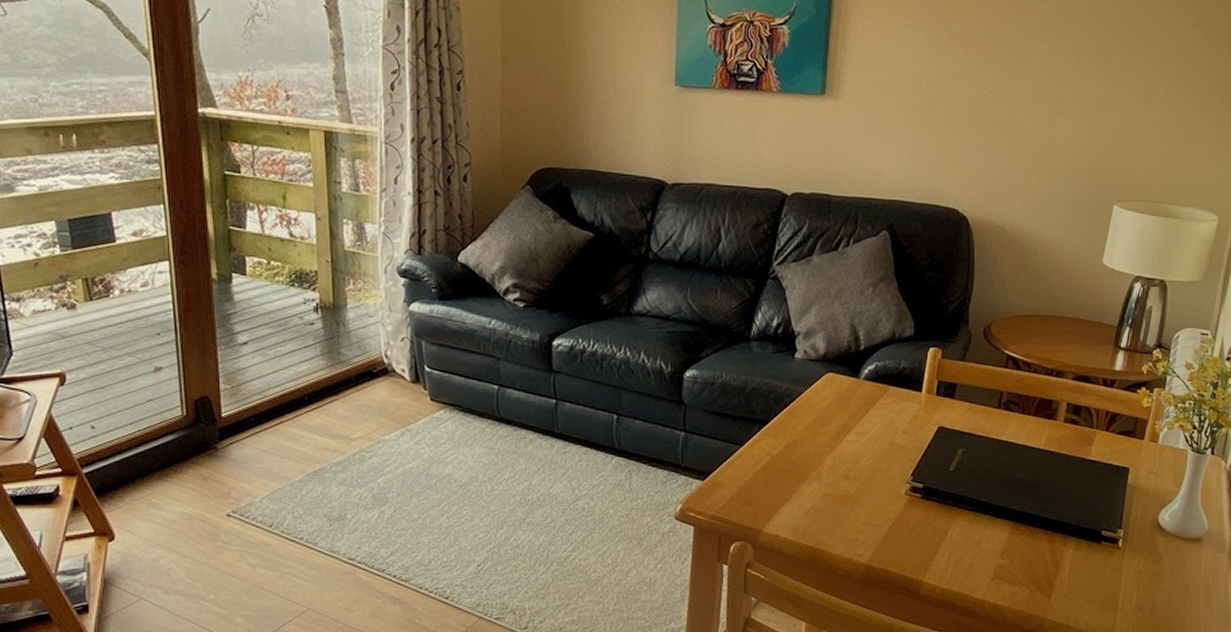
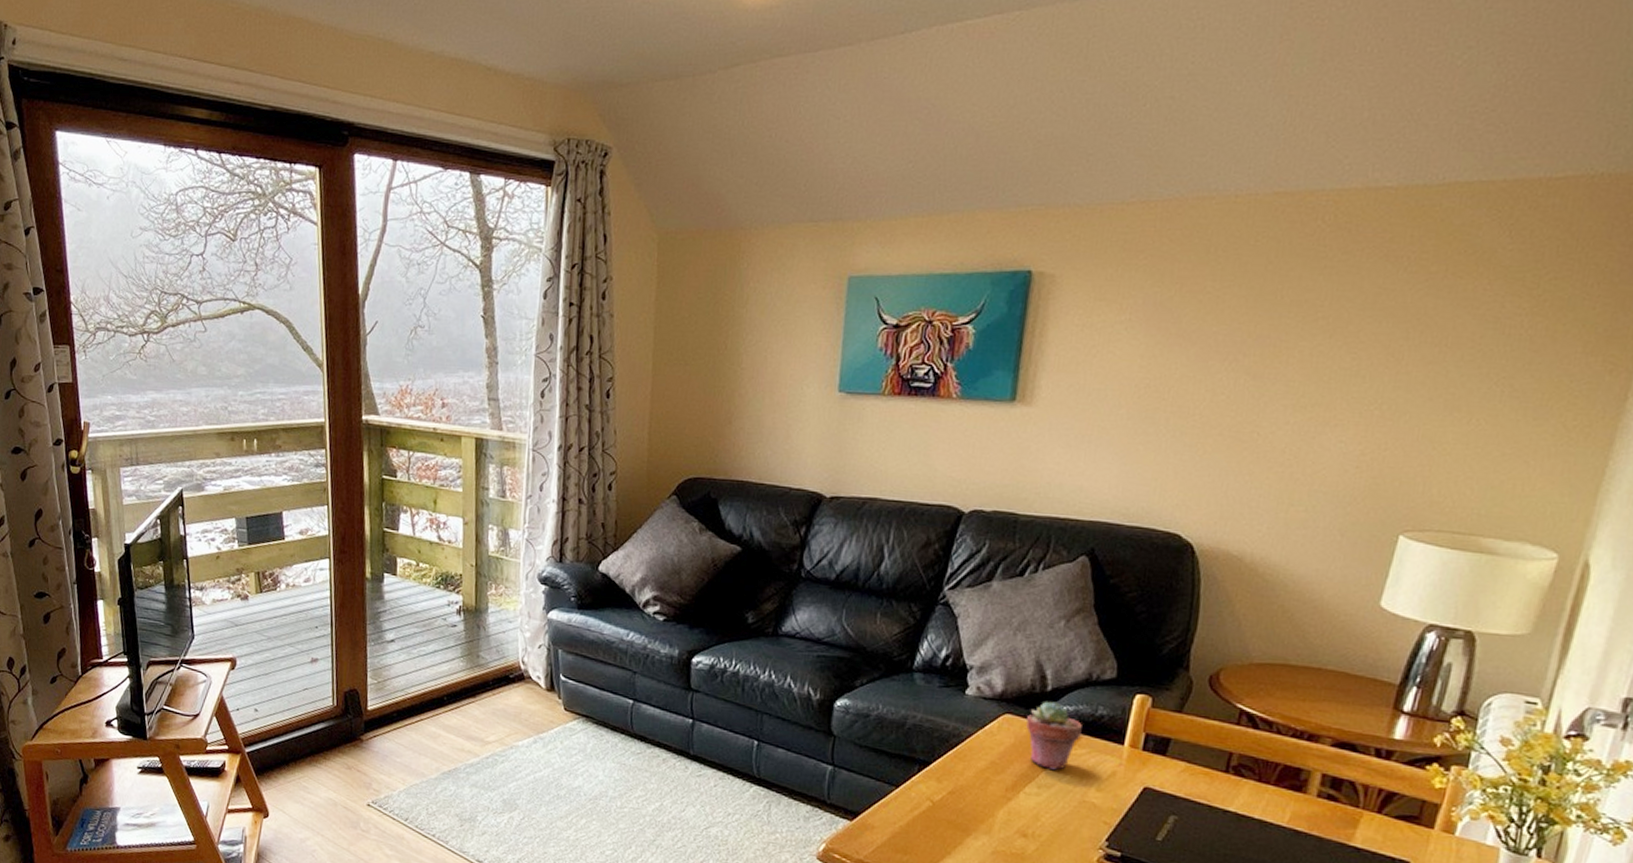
potted succulent: none [845,359,889,418] -> present [1026,701,1082,770]

